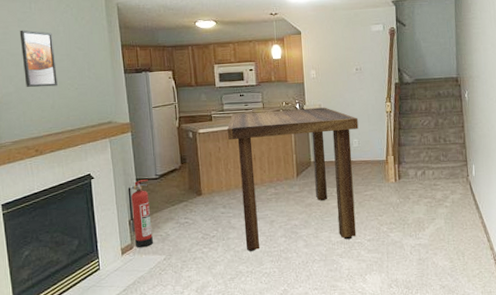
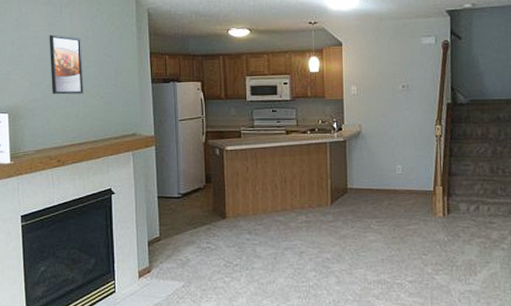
fire extinguisher: present [128,179,153,248] -> none [148,198,172,272]
dining table: present [227,107,359,251] -> none [257,127,403,284]

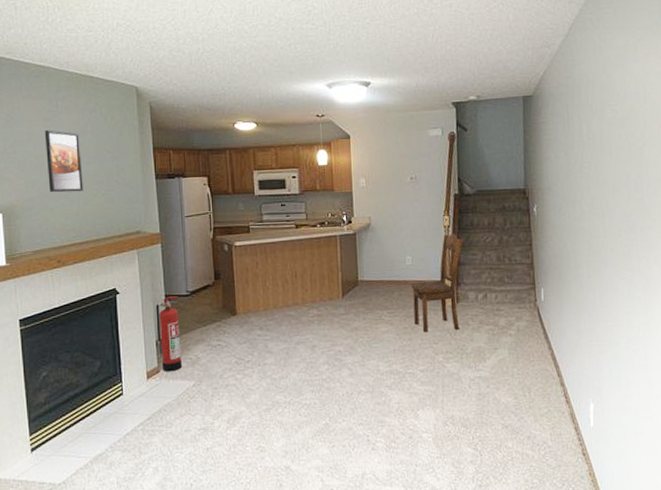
fire extinguisher: none [148,198,172,272] -> present [156,296,182,372]
dining chair: none [401,143,456,243] -> present [411,233,464,333]

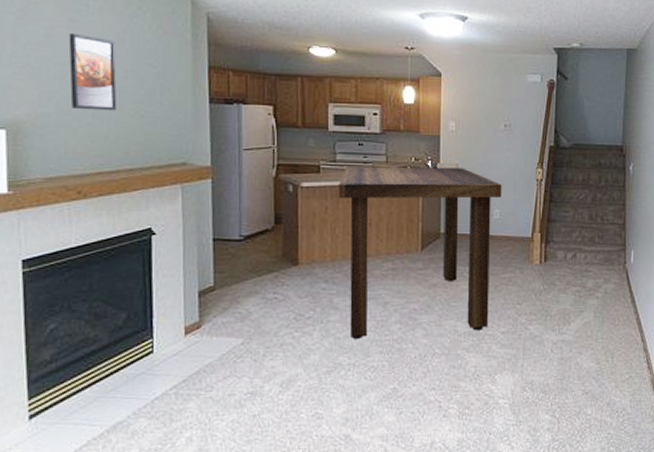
fire extinguisher: present [156,296,182,372] -> none [199,240,230,328]
dining table: none [266,220,412,379] -> present [339,166,502,339]
dining chair: present [411,233,464,333] -> none [497,187,556,292]

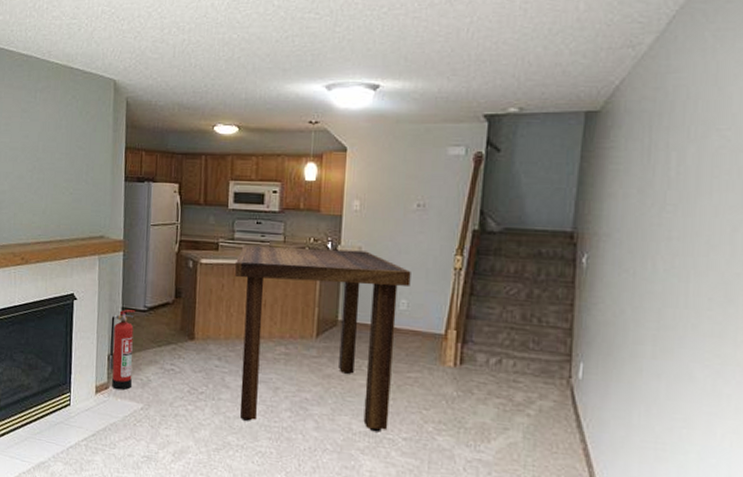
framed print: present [68,32,117,111] -> none [20,121,54,189]
fire extinguisher: none [199,240,230,328] -> present [109,309,136,390]

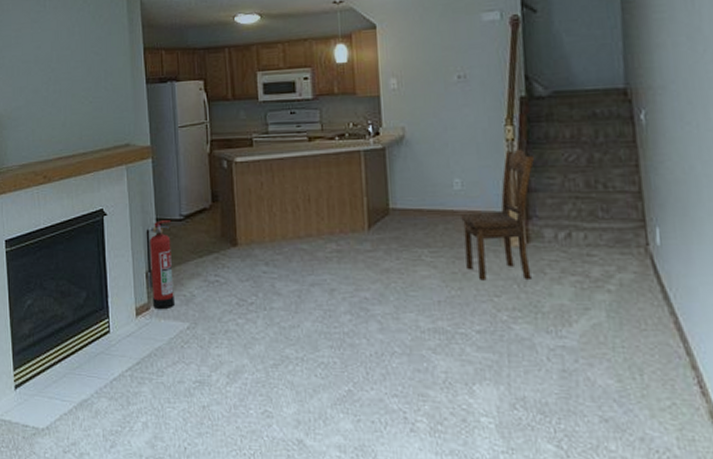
dining table: present [235,244,411,433] -> none [273,131,462,330]
dining chair: none [402,278,479,397] -> present [461,148,535,281]

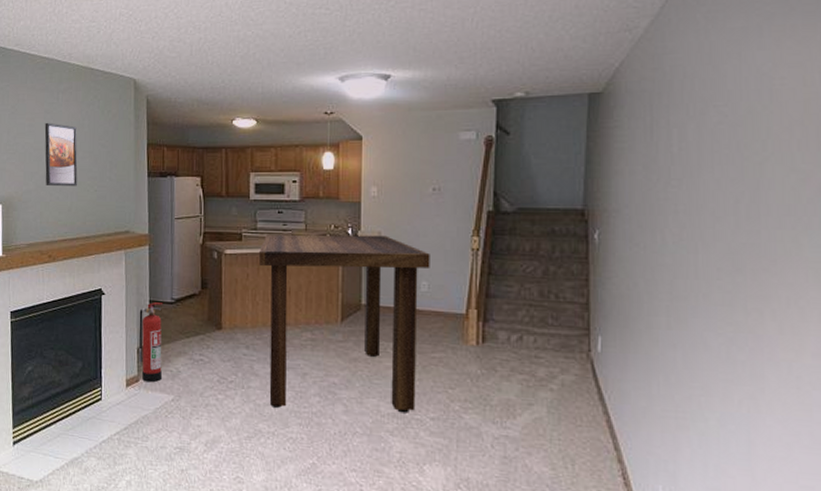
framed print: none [32,32,70,101] -> present [44,122,78,187]
dining table: none [273,131,462,330] -> present [259,234,430,413]
dining chair: present [461,148,535,281] -> none [425,258,496,375]

